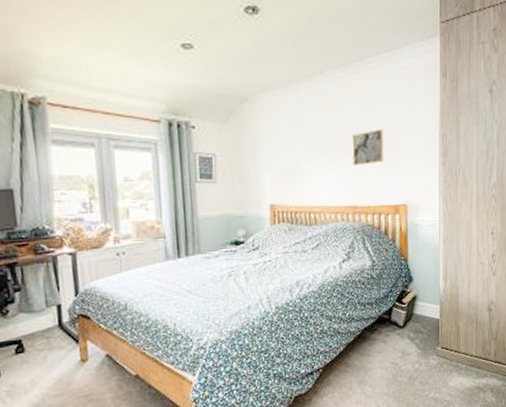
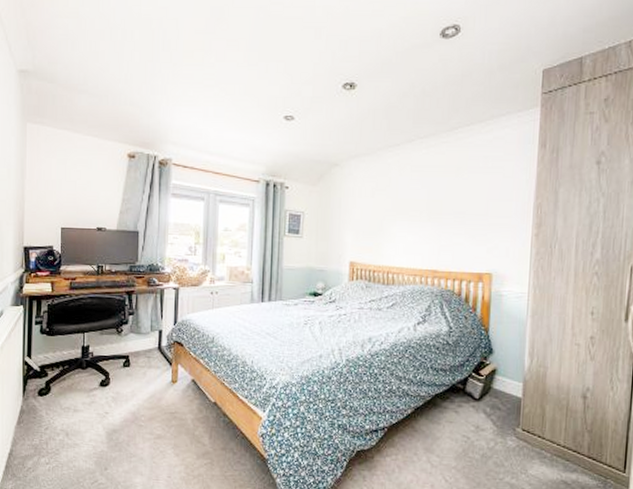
wall art: present [352,129,383,166] -> none [436,196,471,231]

